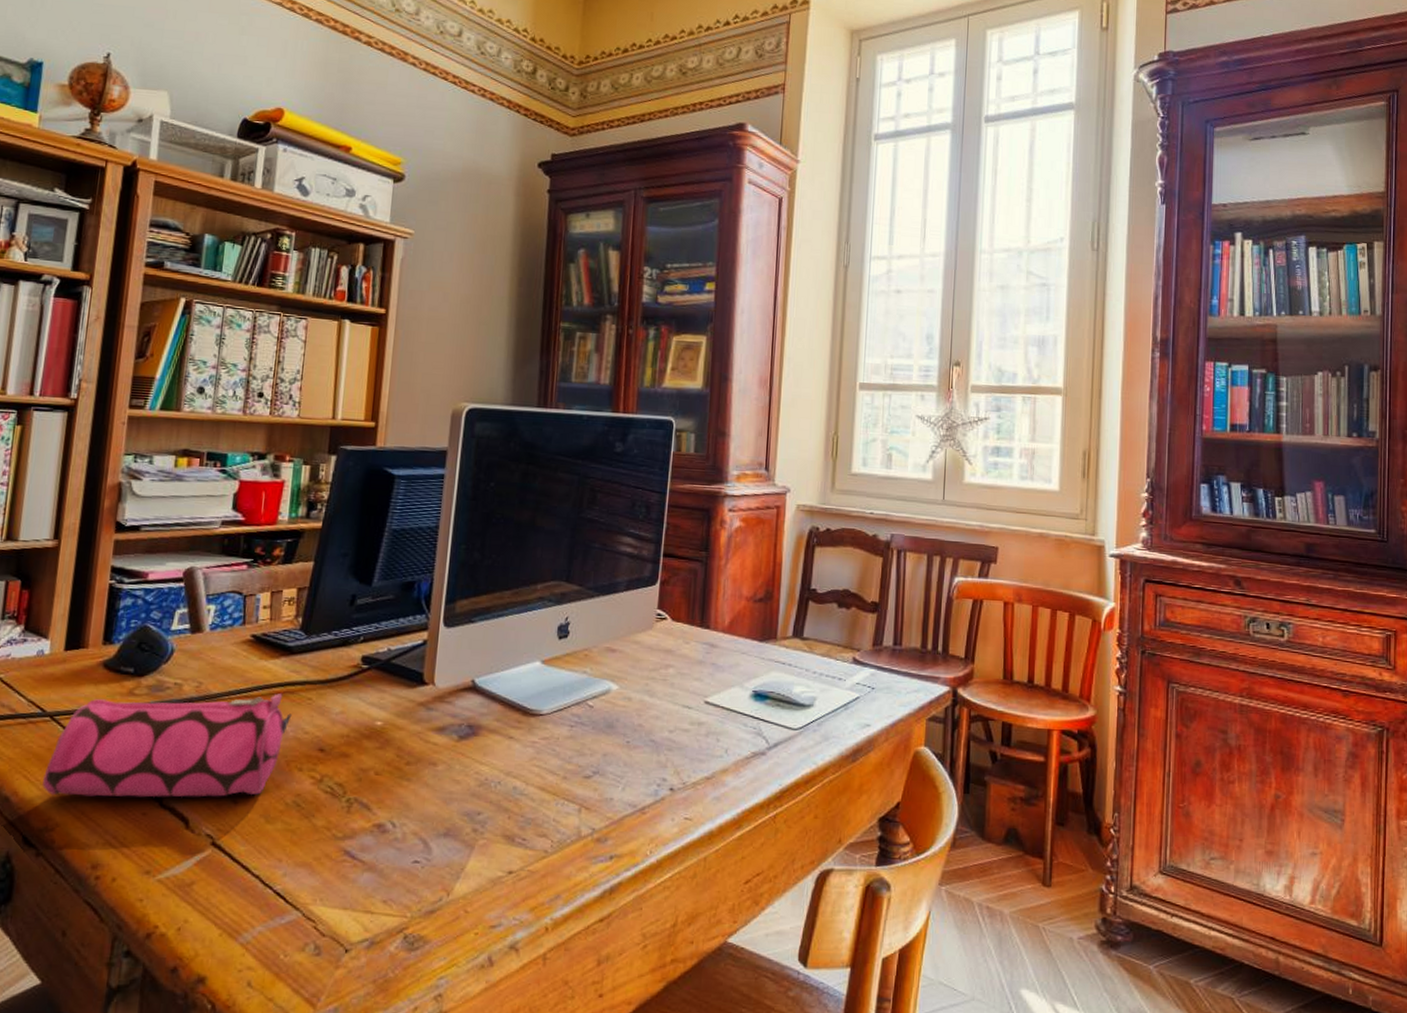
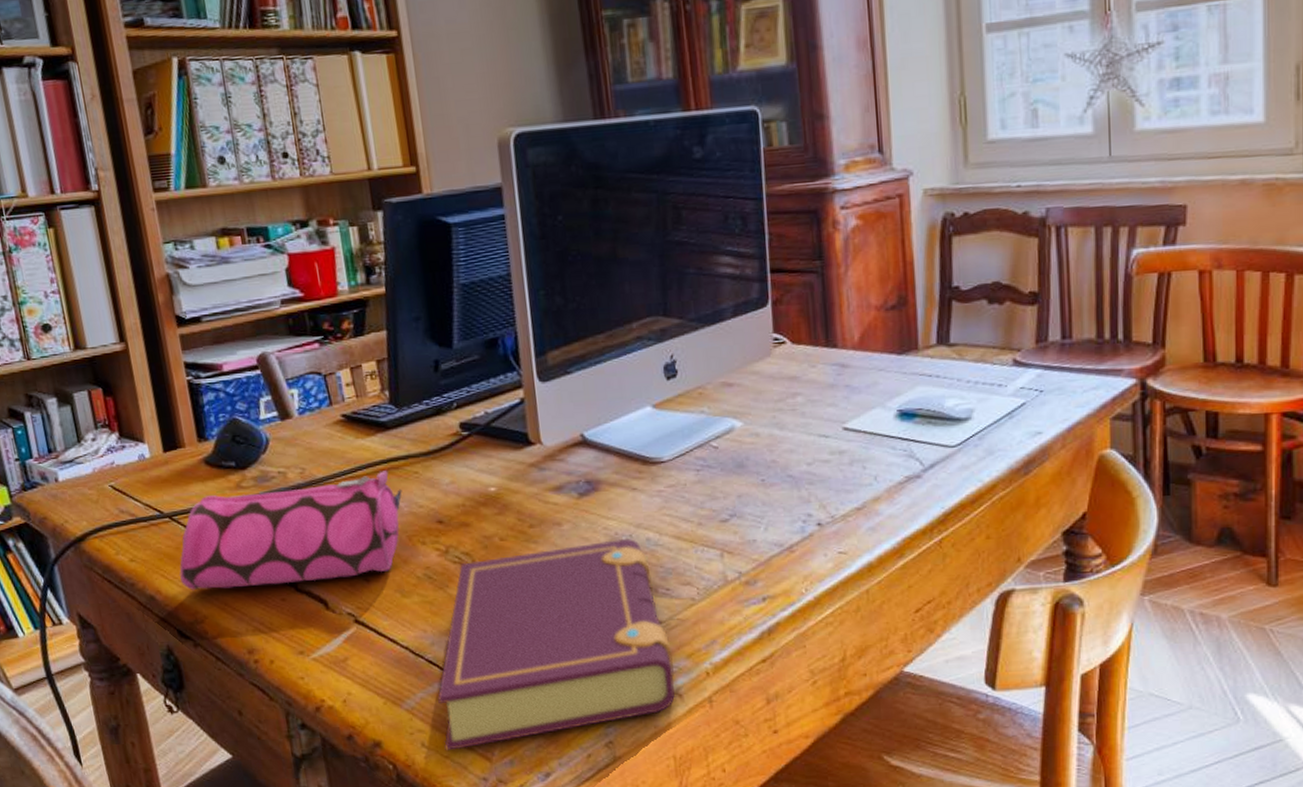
book: none [270,784,517,992] -> present [438,537,676,750]

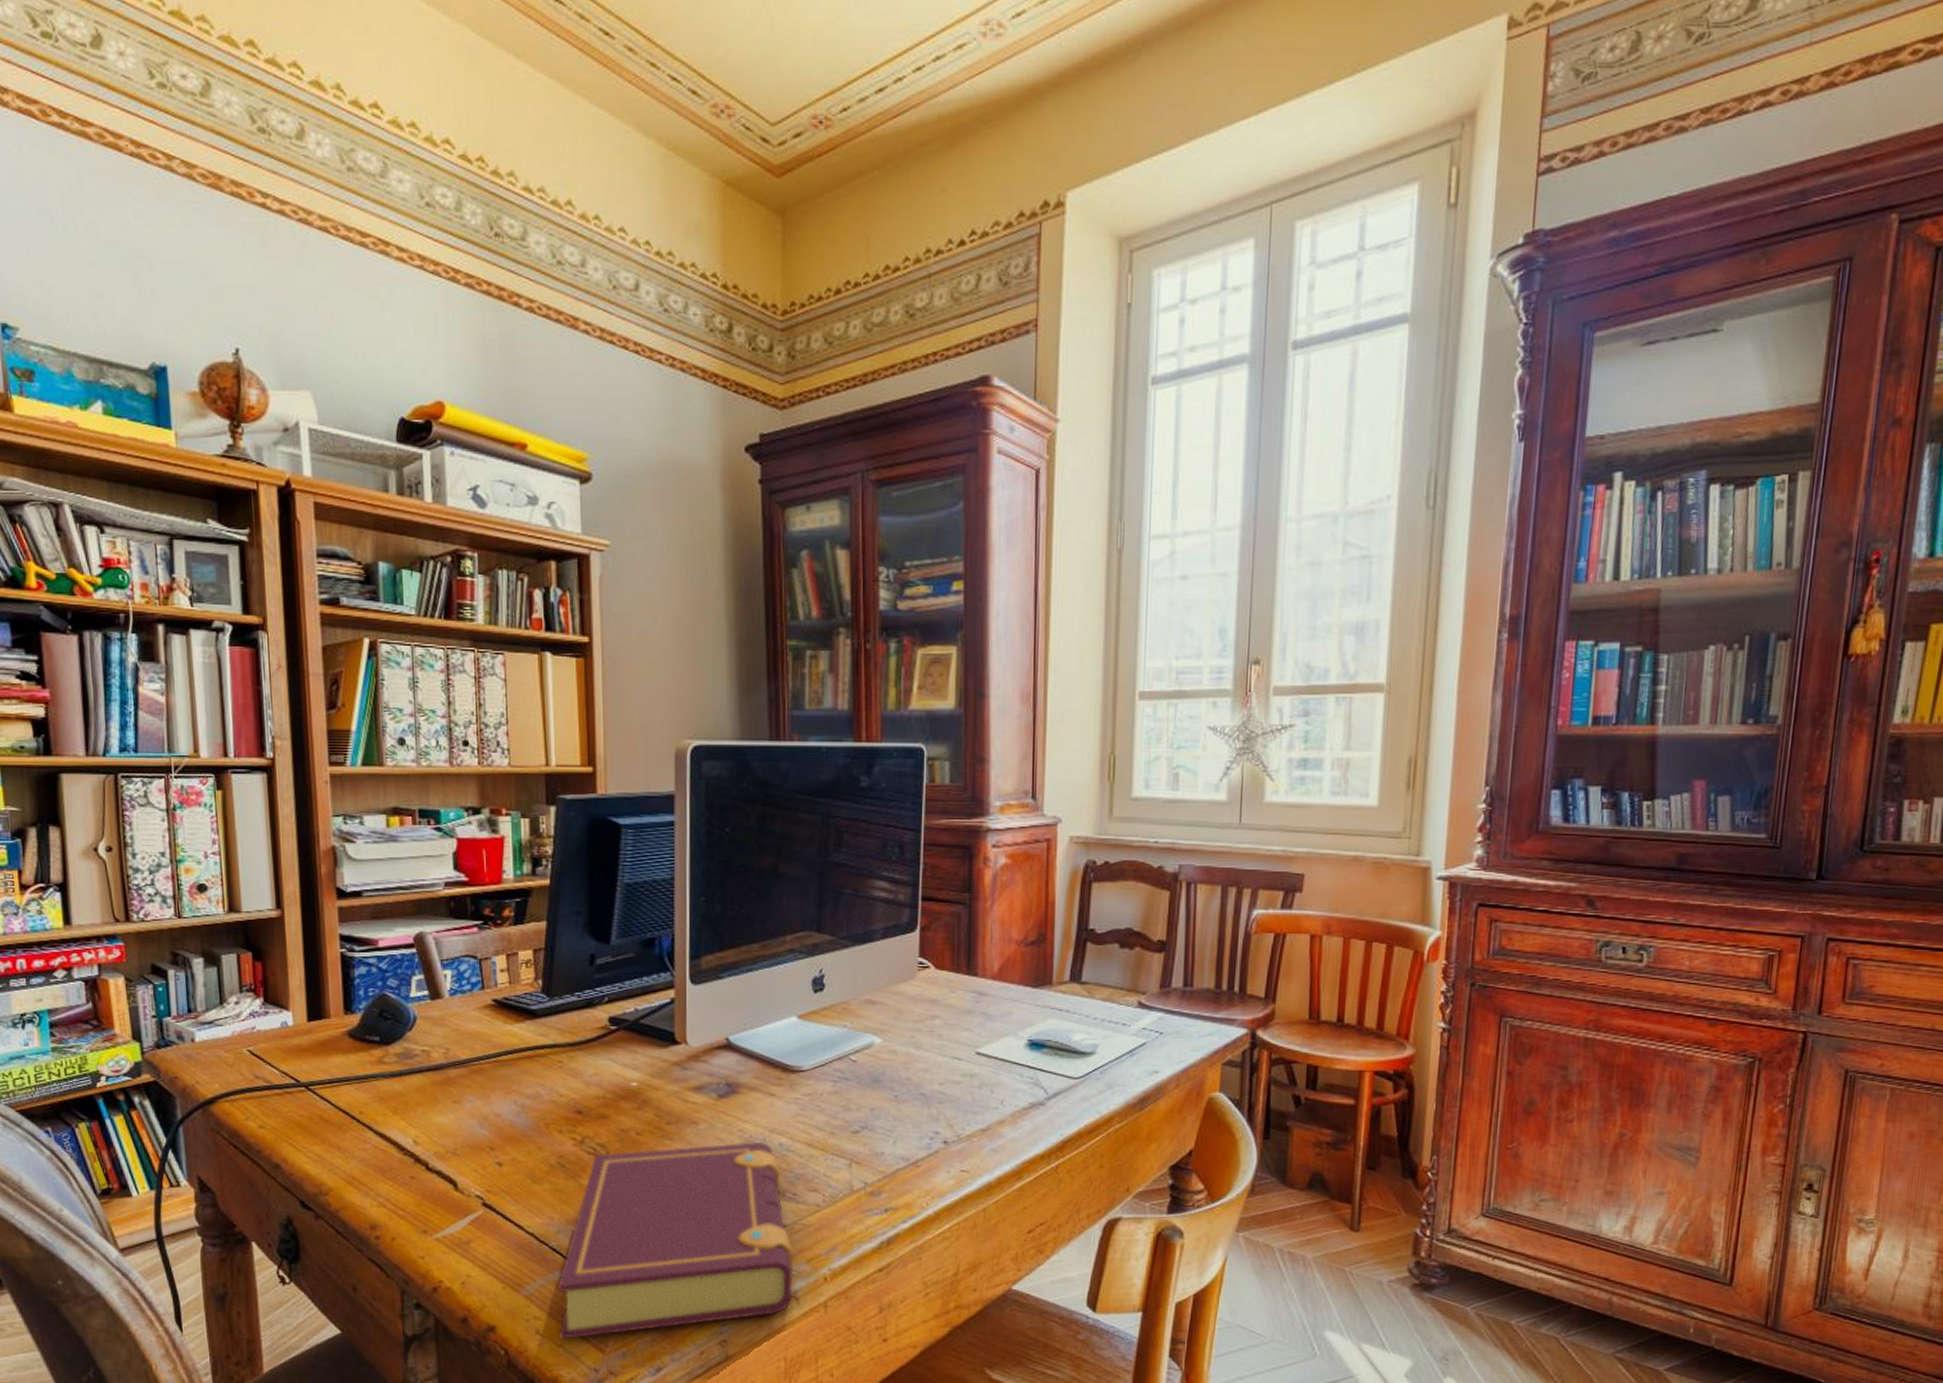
pencil case: present [179,470,402,591] -> none [309,1057,545,1163]

